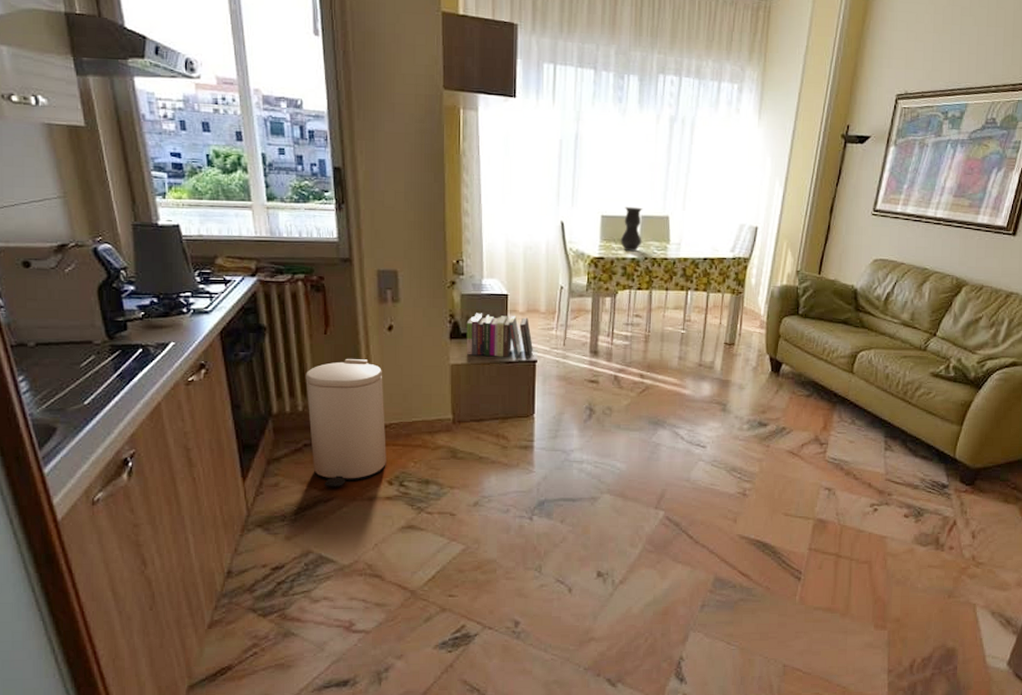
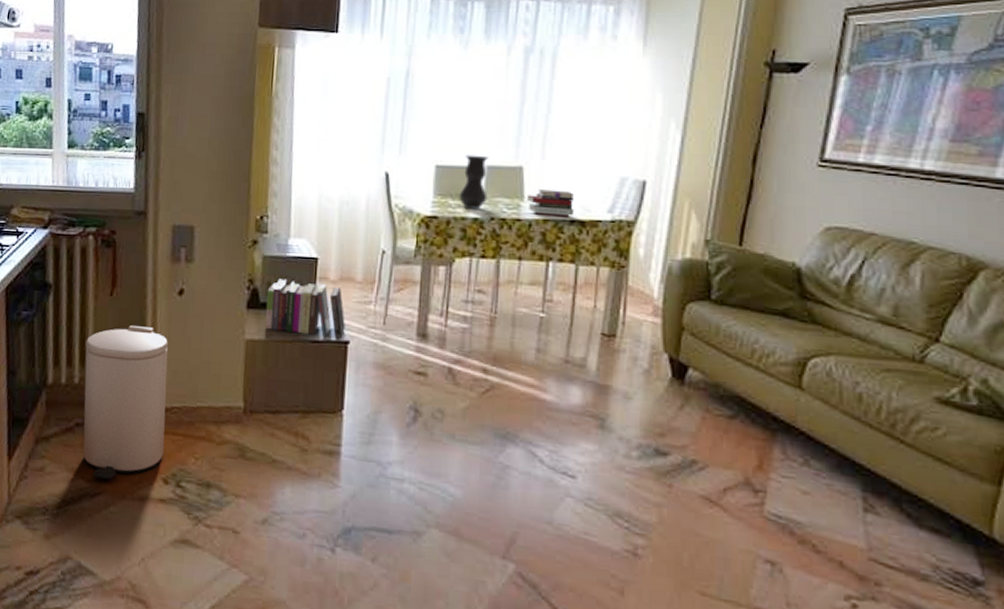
books: none [671,234,707,256] -> present [526,189,575,218]

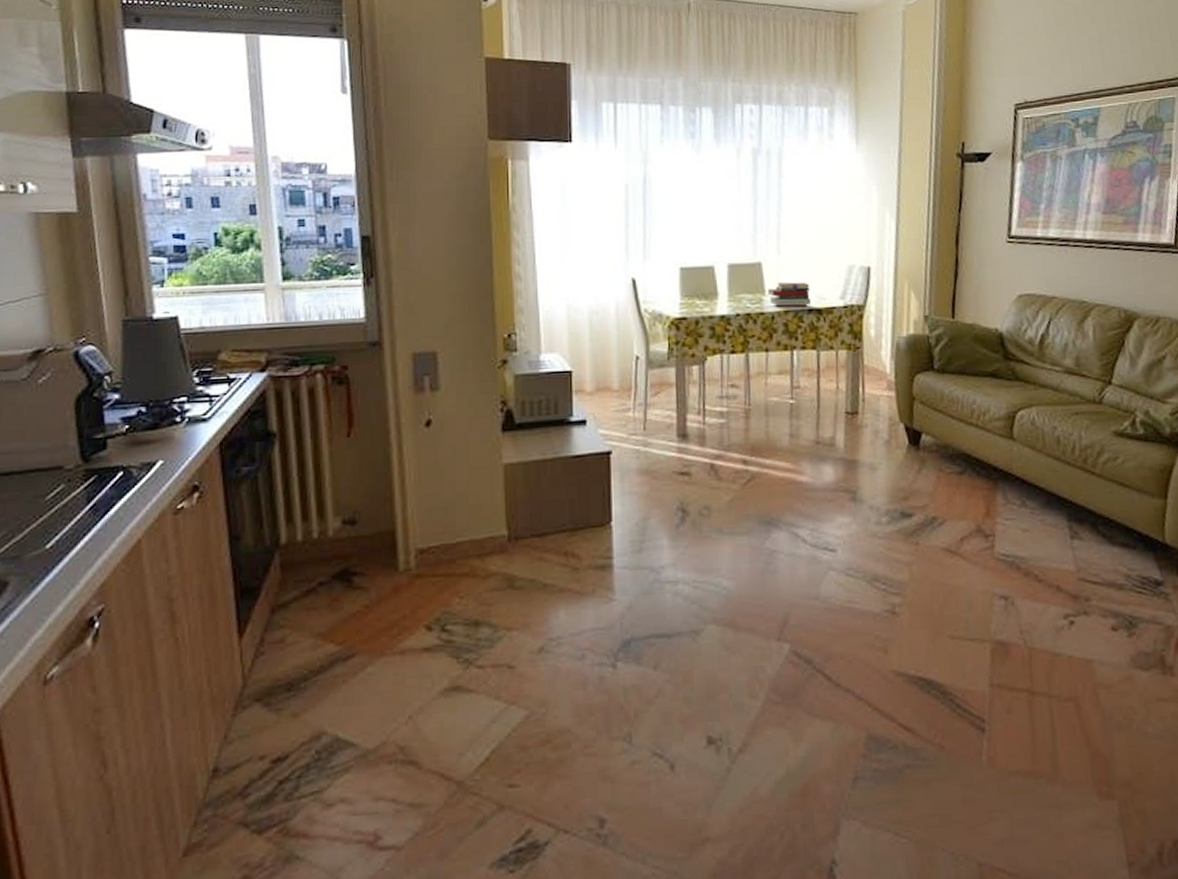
pedal bin: present [82,326,169,480] -> none [323,465,424,640]
books: present [264,278,345,339] -> none [522,396,606,451]
vase: present [459,155,489,210] -> none [704,254,732,308]

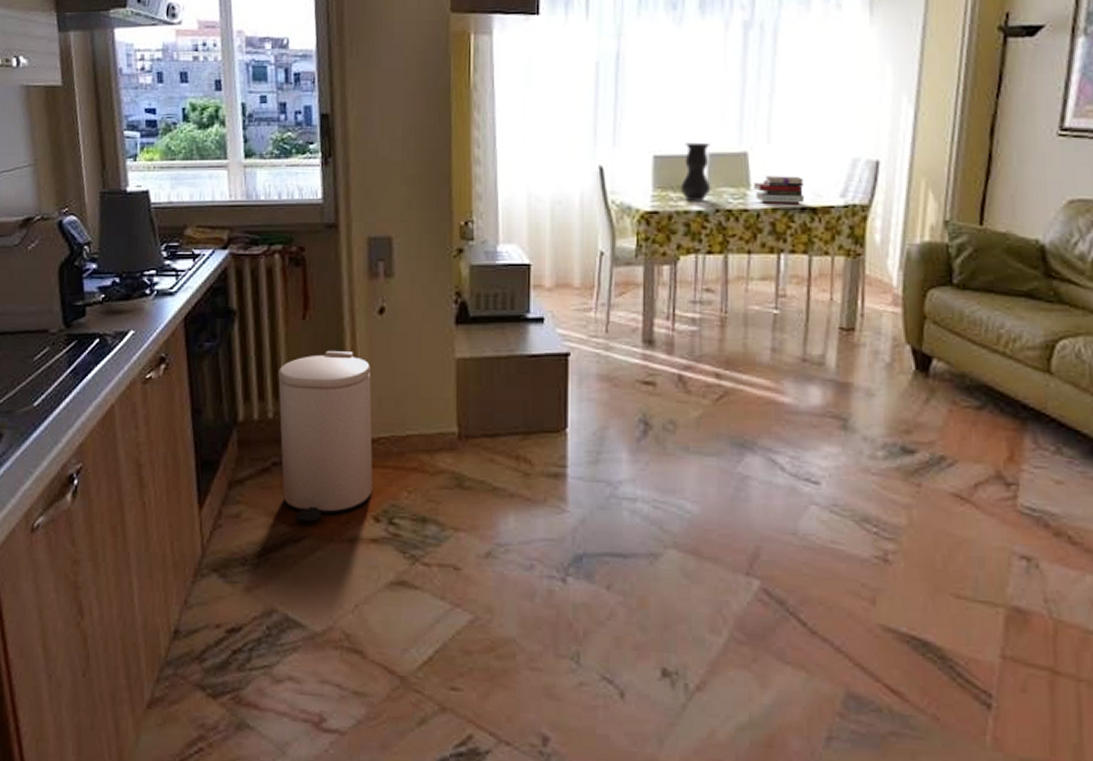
pedal bin: none [323,465,424,640] -> present [278,351,373,523]
vase: none [704,254,732,308] -> present [680,142,711,202]

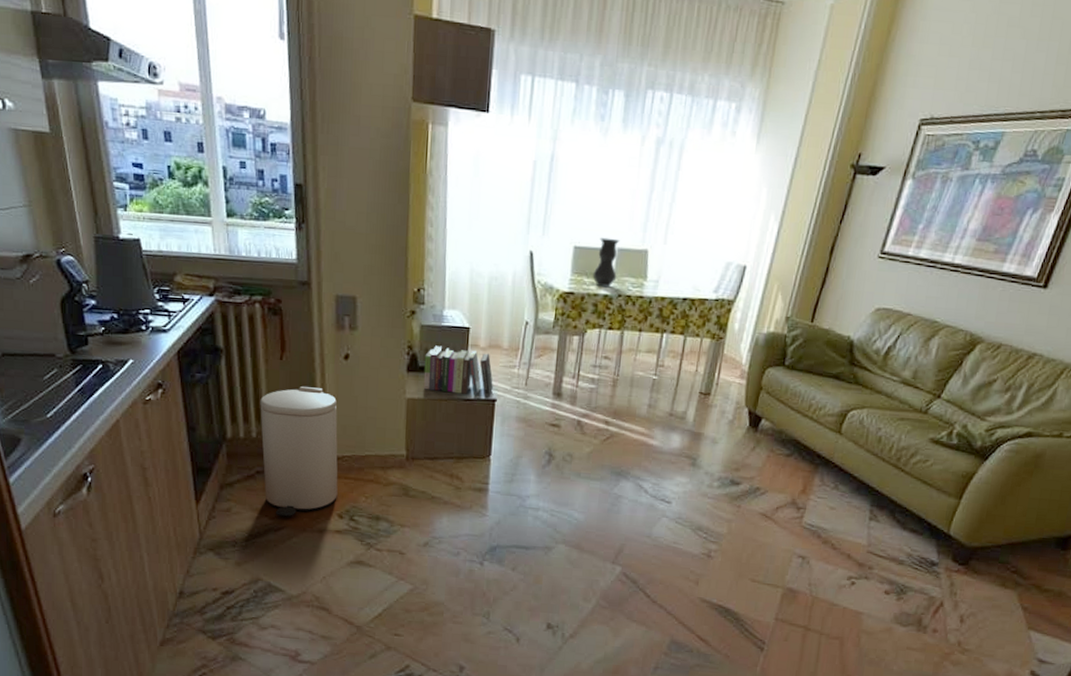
books: none [476,289,564,351] -> present [423,345,493,397]
books: present [753,176,805,205] -> none [649,271,688,296]

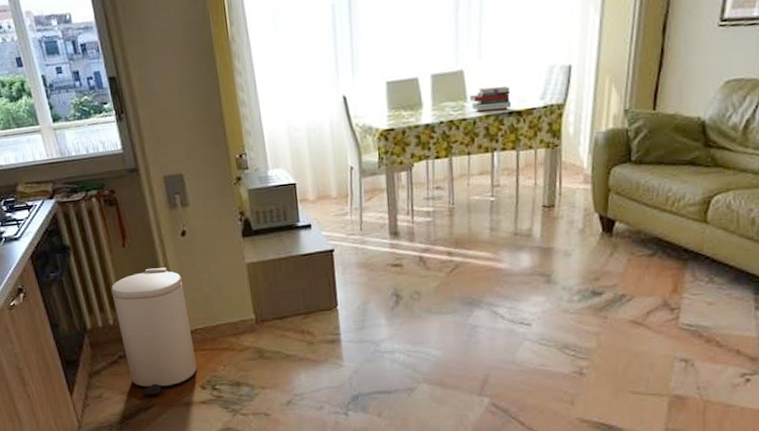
books: present [423,345,493,397] -> none [257,205,329,252]
vase: present [592,237,620,288] -> none [410,66,435,117]
books: none [649,271,688,296] -> present [469,85,512,112]

